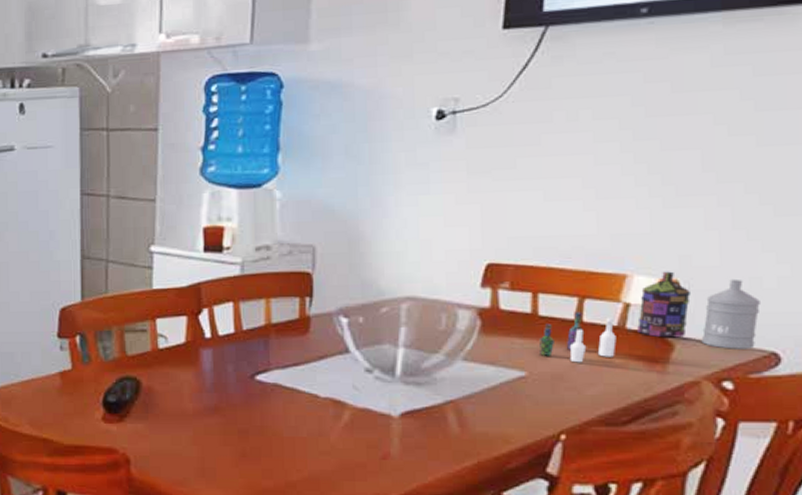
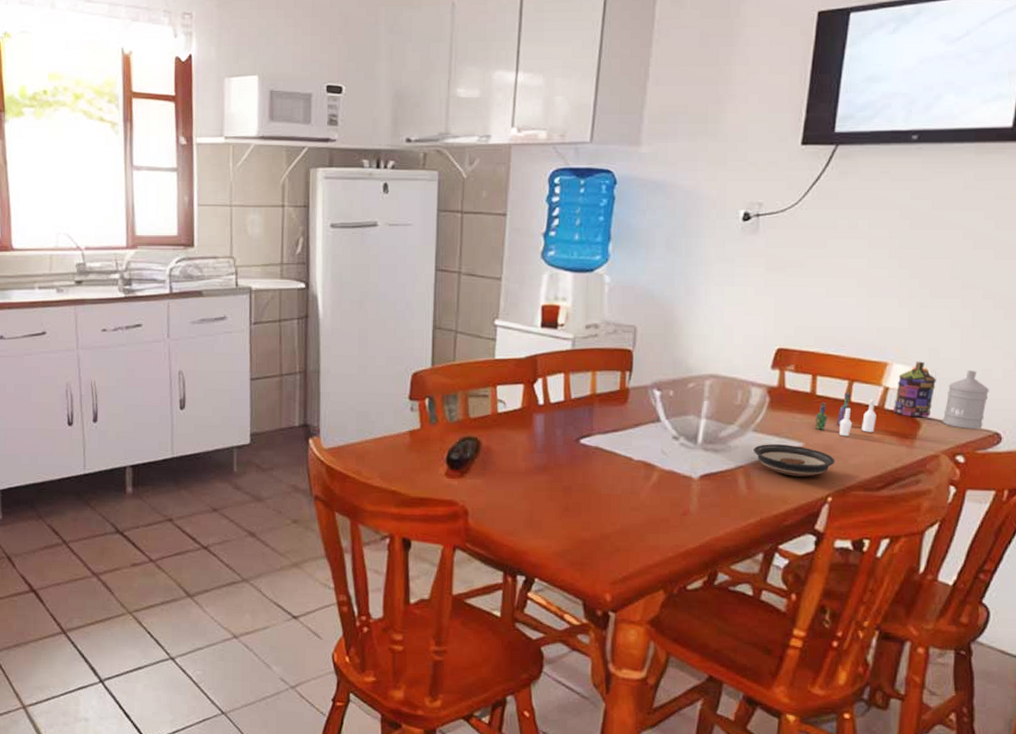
saucer: none [465,374,568,411] -> present [754,444,835,477]

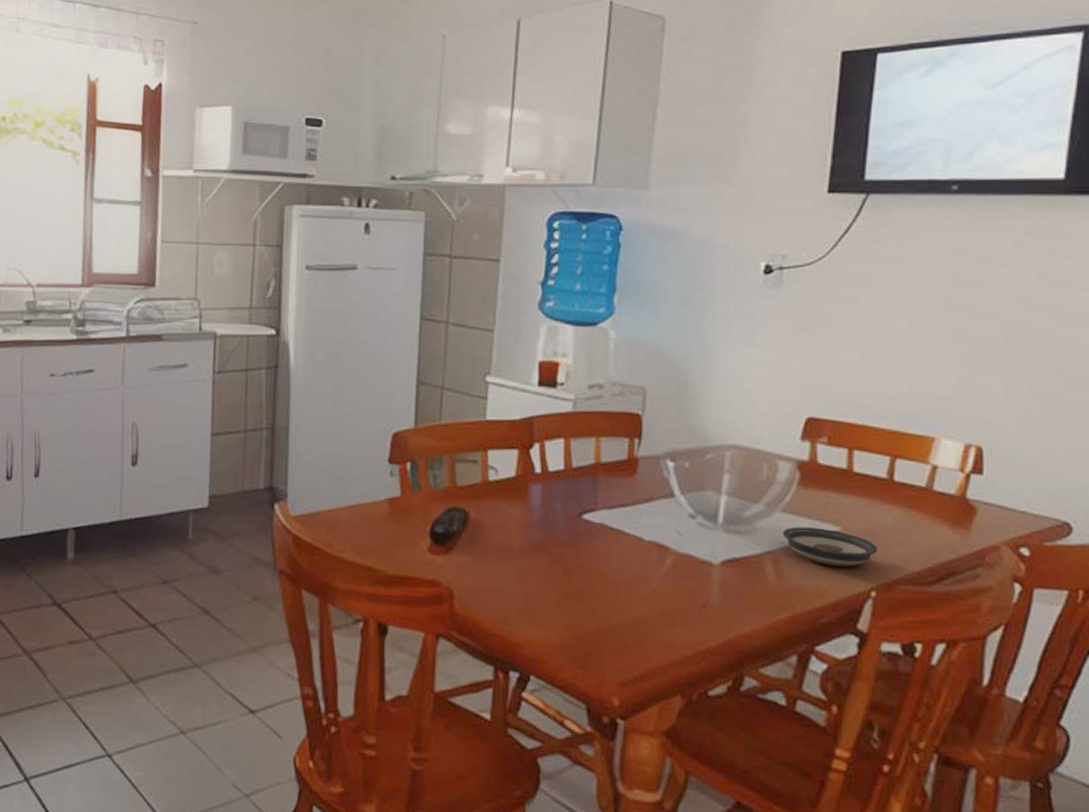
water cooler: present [815,361,989,437] -> none [854,437,1054,521]

